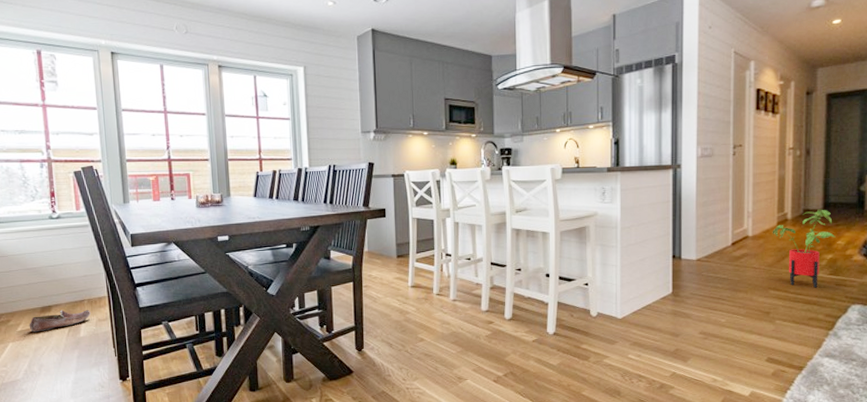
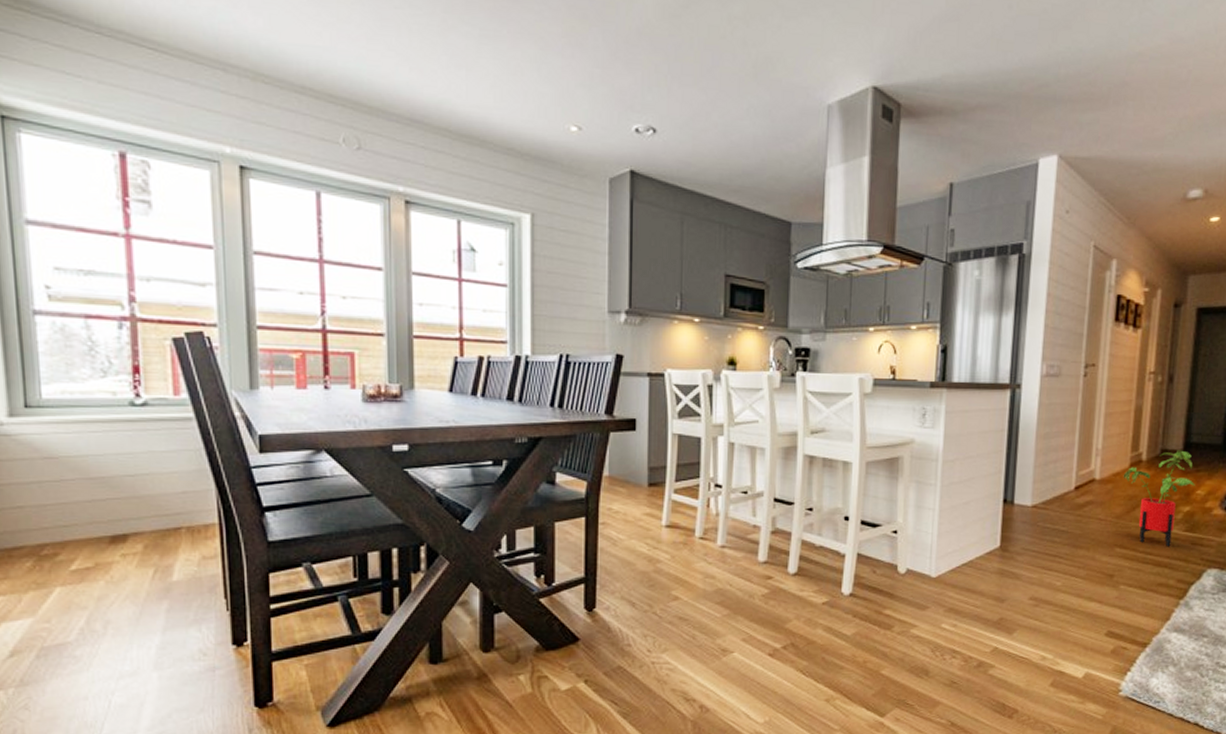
shoe: present [29,310,91,333] -> none [89,541,191,573]

